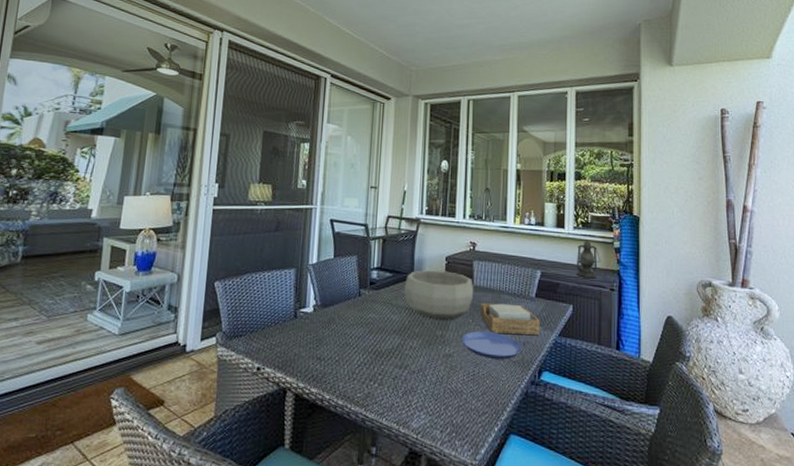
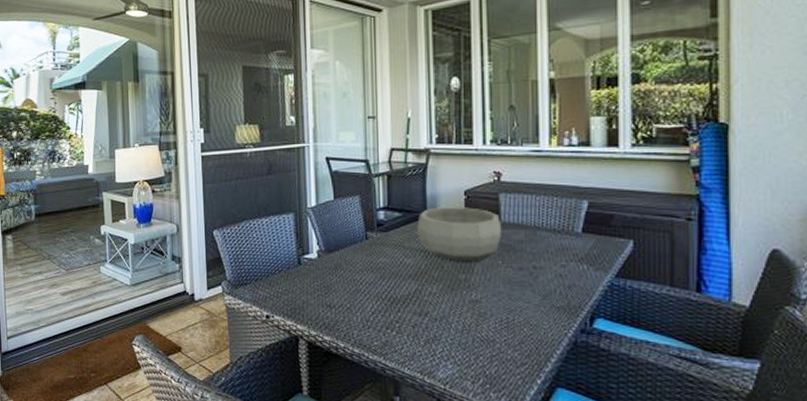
plate: present [462,331,522,359] -> none [491,273,567,305]
napkin holder: present [479,302,540,336] -> none [510,241,590,278]
lantern: present [576,240,601,279] -> none [636,159,673,207]

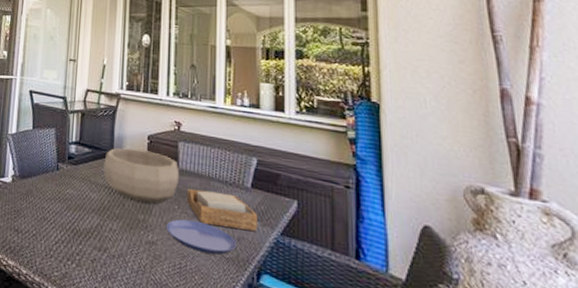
plate: none [491,273,567,305] -> present [167,219,236,255]
napkin holder: none [510,241,590,278] -> present [186,188,258,232]

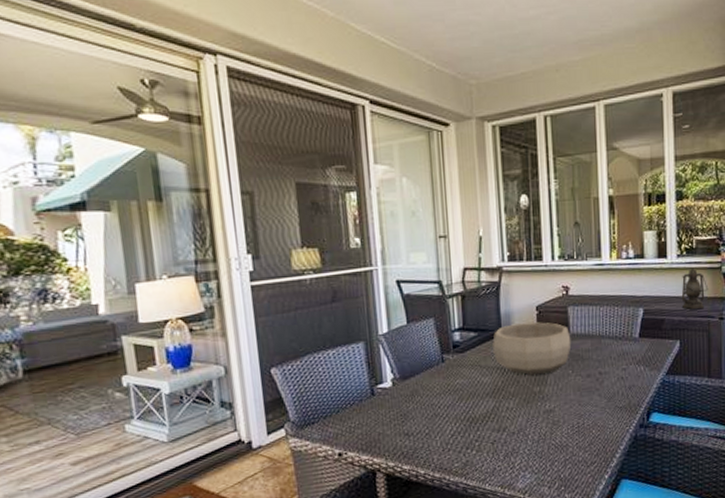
plate: present [167,219,236,255] -> none [563,380,628,408]
napkin holder: present [186,188,258,232] -> none [579,348,646,381]
lantern: none [300,127,332,173] -> present [681,267,709,310]

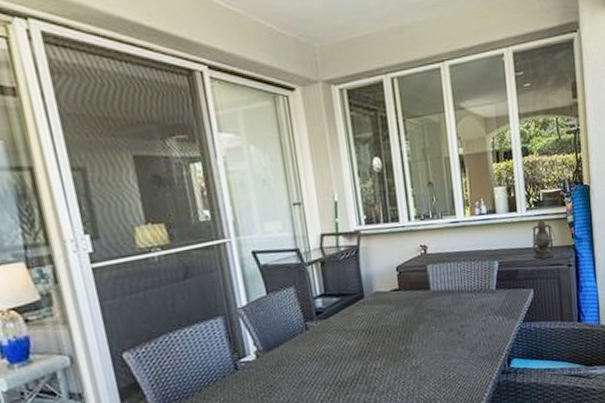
decorative bowl: present [492,322,571,375] -> none [355,282,433,335]

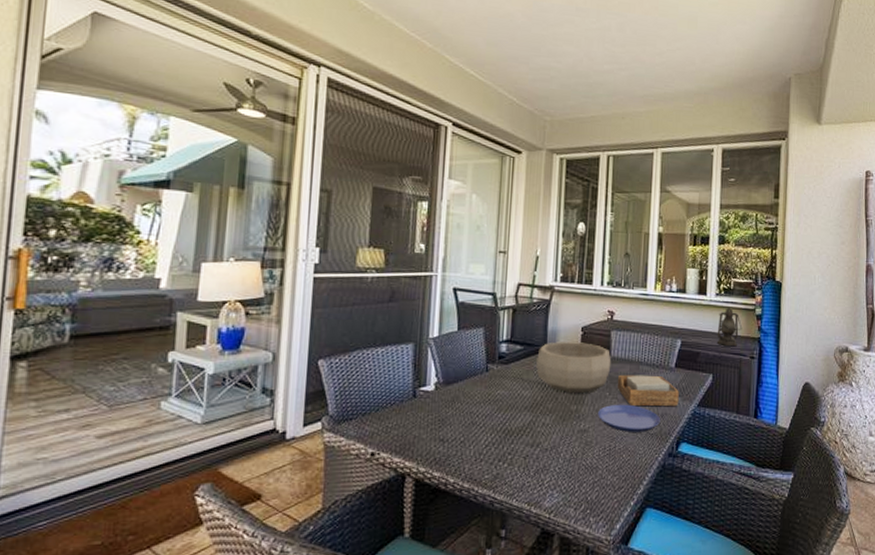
decorative bowl: none [355,282,433,335] -> present [536,342,612,393]
plate: none [427,333,489,361] -> present [598,404,660,432]
napkin holder: none [440,300,505,334] -> present [617,374,679,407]

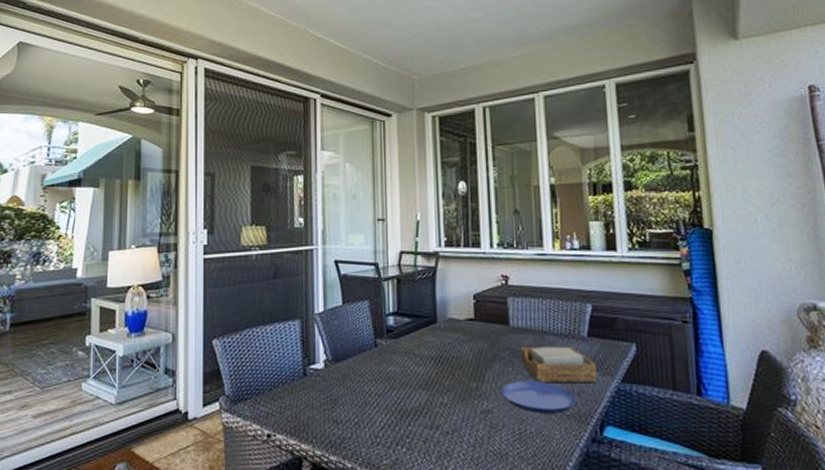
decorative bowl: present [536,342,612,393] -> none [427,312,511,368]
lantern: present [717,307,743,347] -> none [635,263,668,310]

